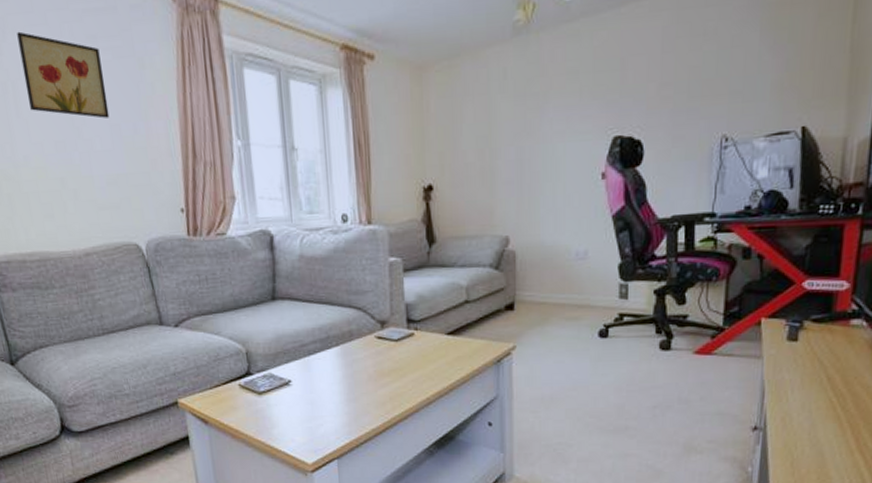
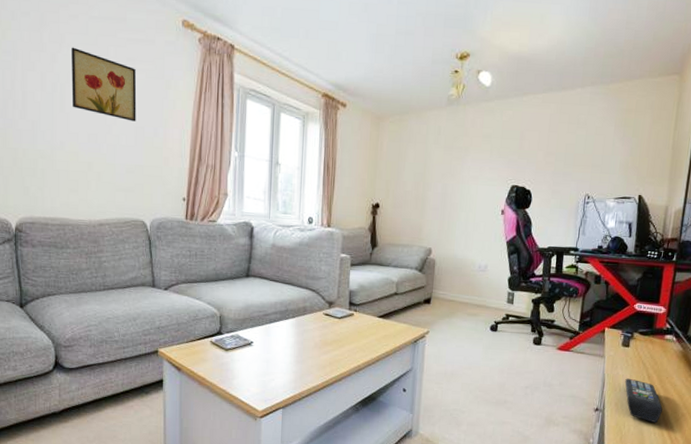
remote control: none [794,383,851,439] -> present [625,378,663,423]

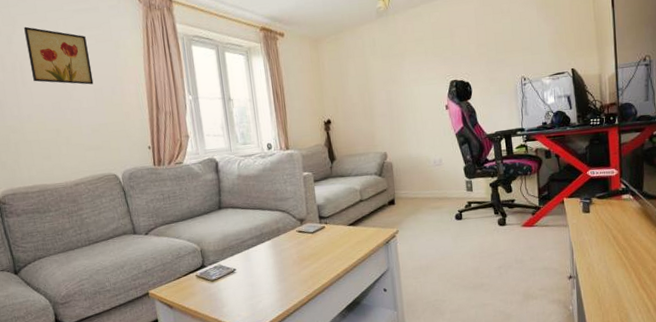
remote control: present [625,378,663,423] -> none [592,242,633,281]

